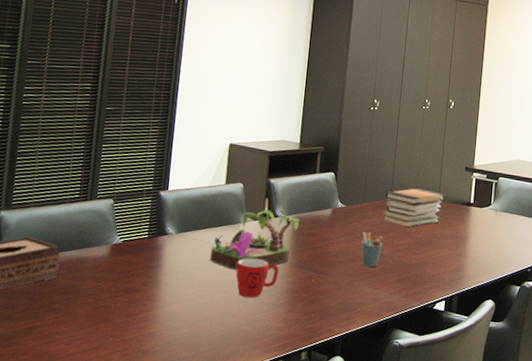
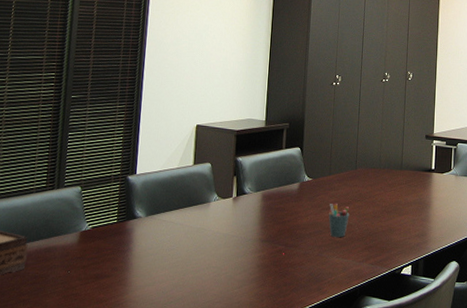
plant: present [210,209,301,270] -> none [180,187,270,249]
mug: present [236,258,279,298] -> none [206,236,249,276]
book stack: present [383,188,445,227] -> none [349,158,407,196]

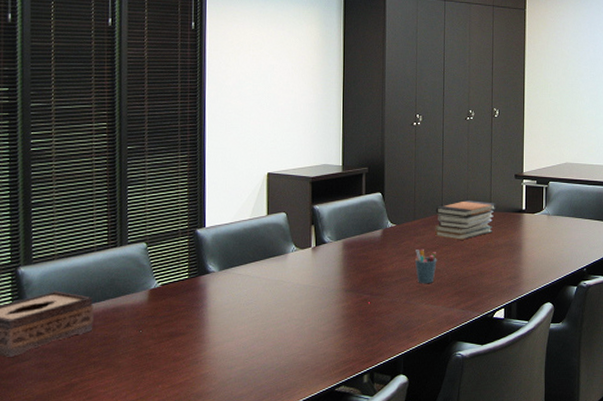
book stack: none [349,158,407,196] -> present [434,200,496,240]

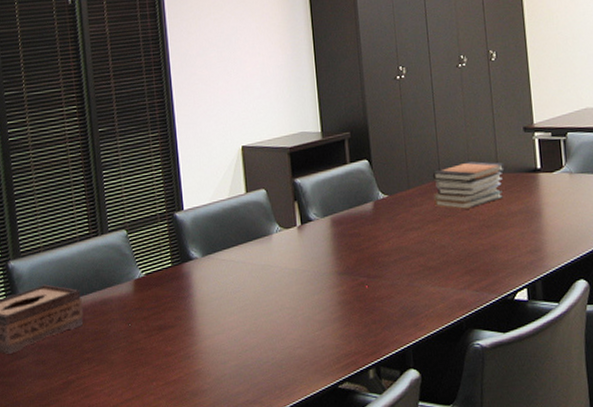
pen holder: present [415,250,437,283] -> none [414,222,440,262]

